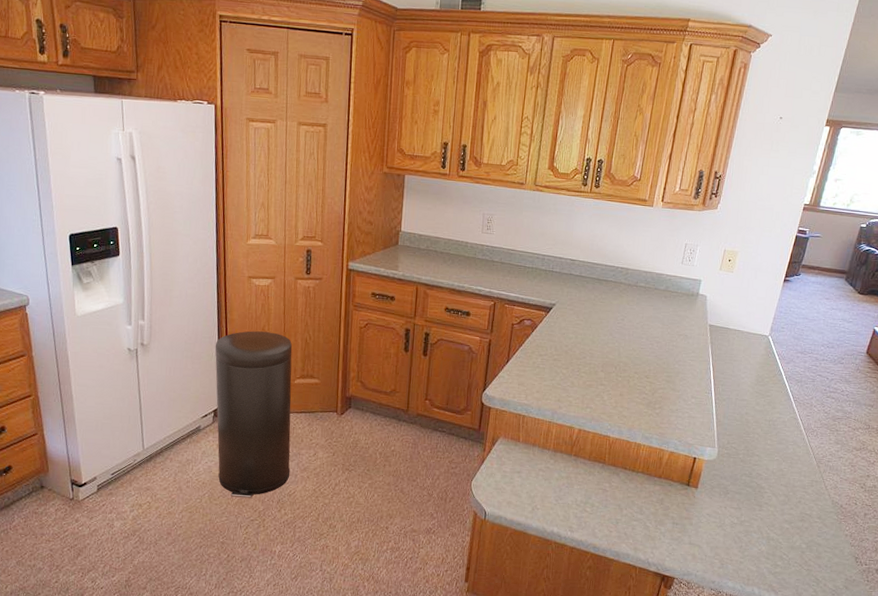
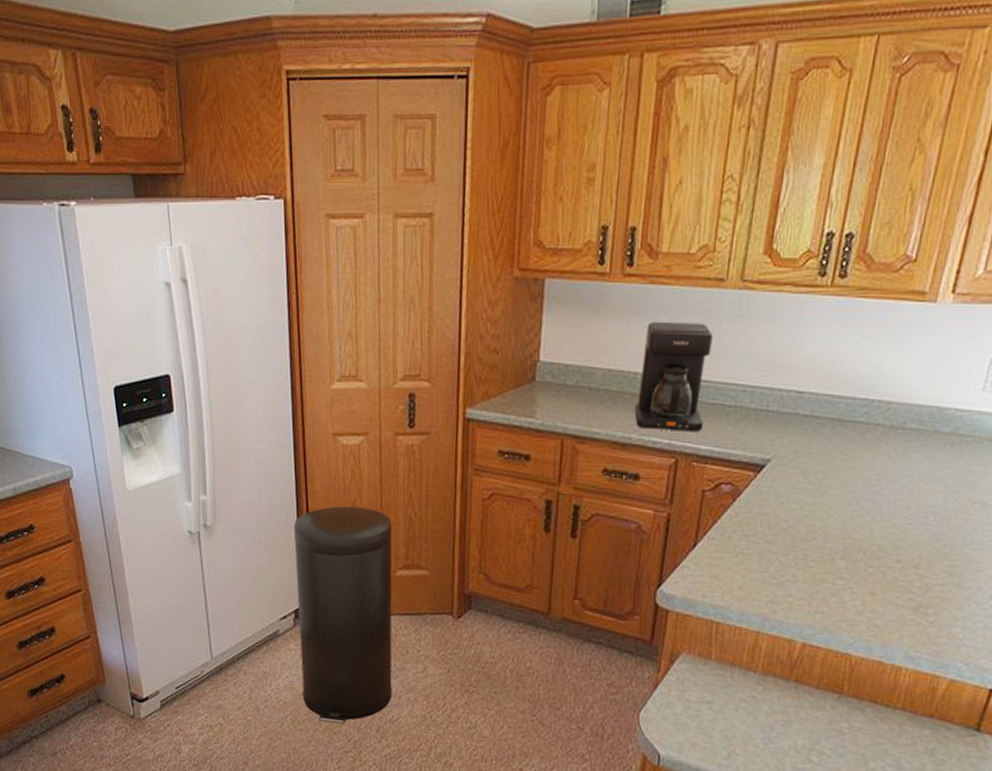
coffee maker: none [466,208,518,283] -> present [635,321,714,431]

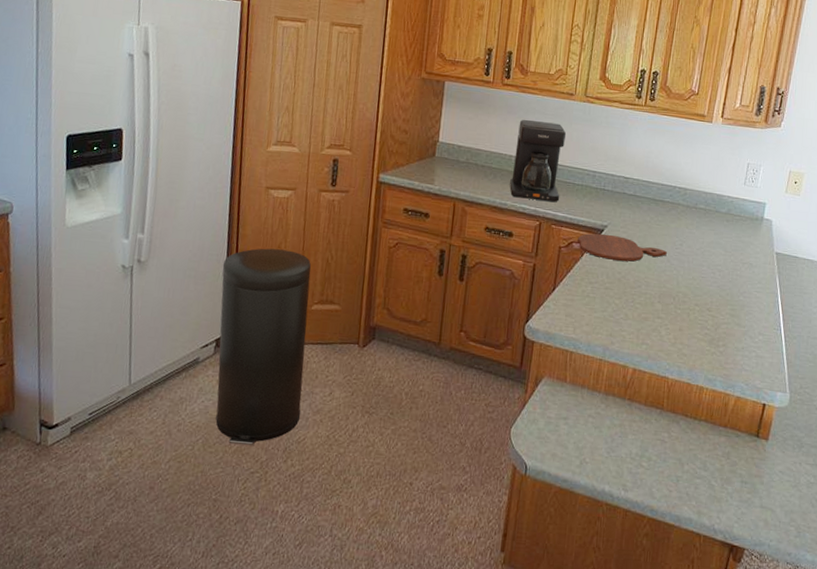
cutting board: none [728,470,857,506] -> present [577,233,667,262]

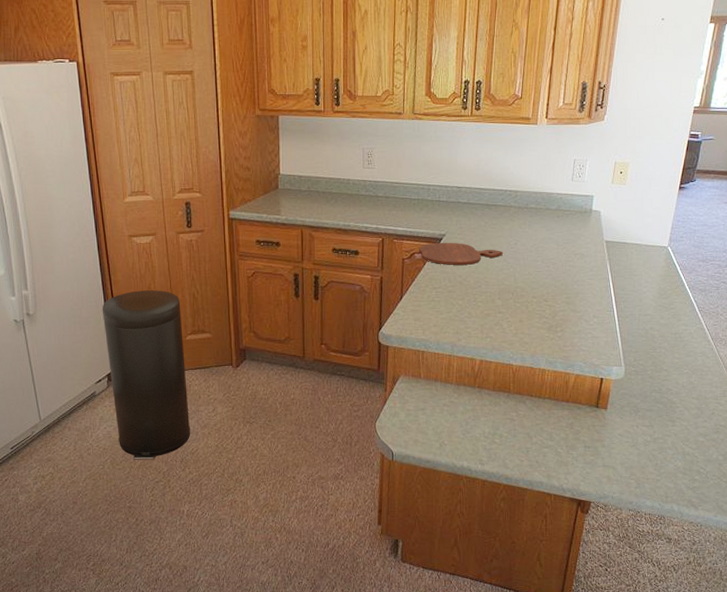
coffee maker: present [510,119,567,202] -> none [351,143,399,218]

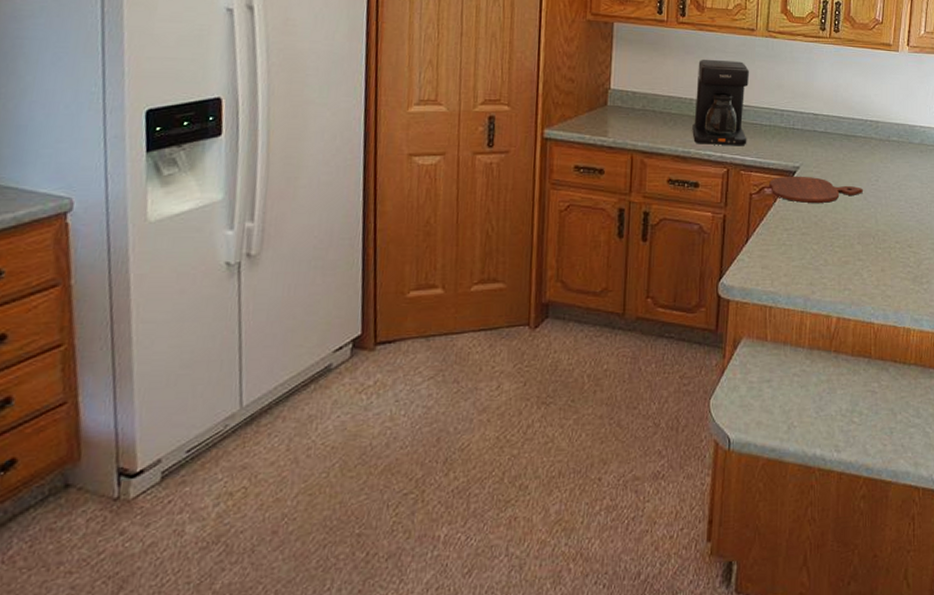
pedal bin: present [102,290,191,461] -> none [356,225,468,464]
coffee maker: none [351,143,399,218] -> present [692,59,750,145]

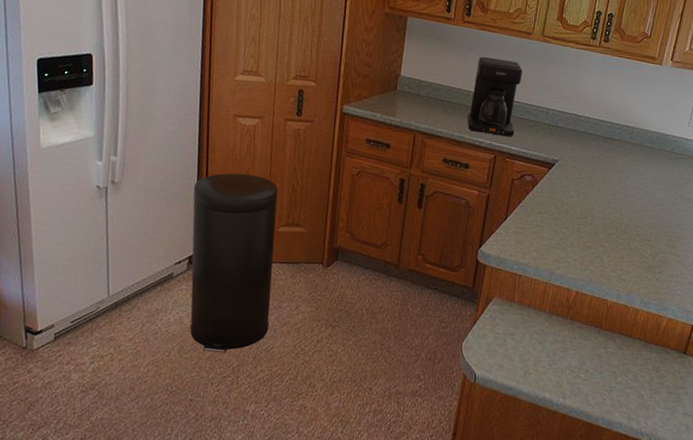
pedal bin: none [356,225,468,464] -> present [190,173,278,353]
cutting board: present [769,175,863,203] -> none [529,167,613,194]

